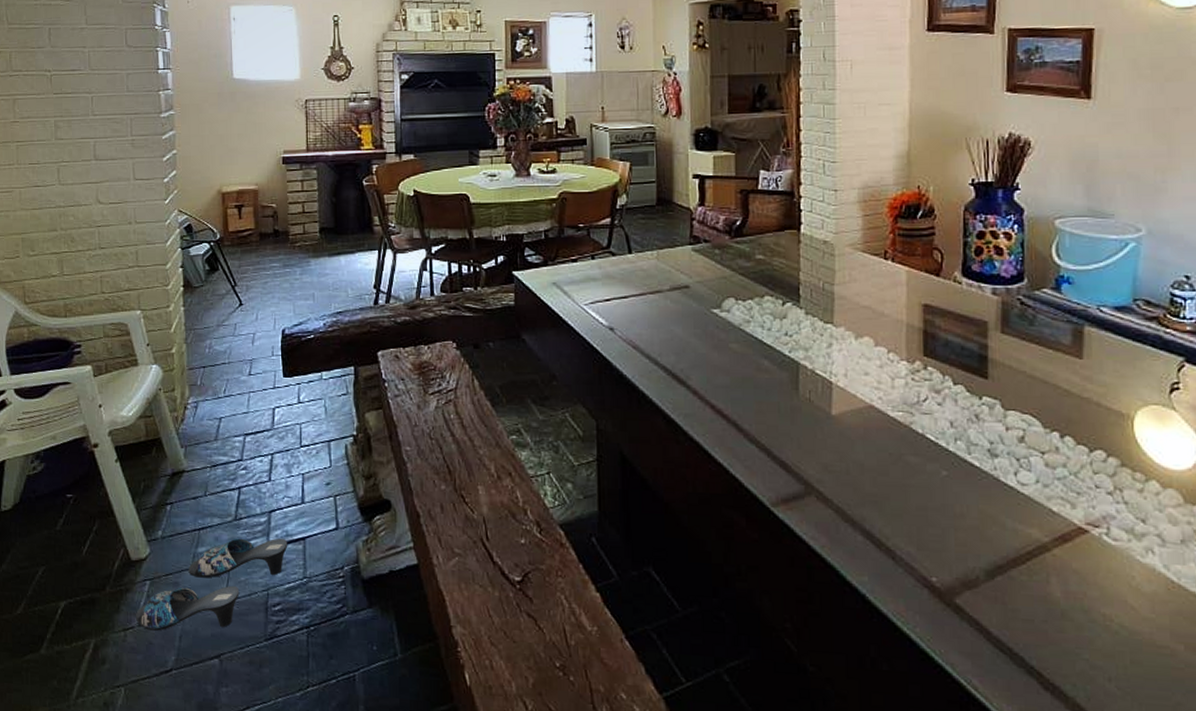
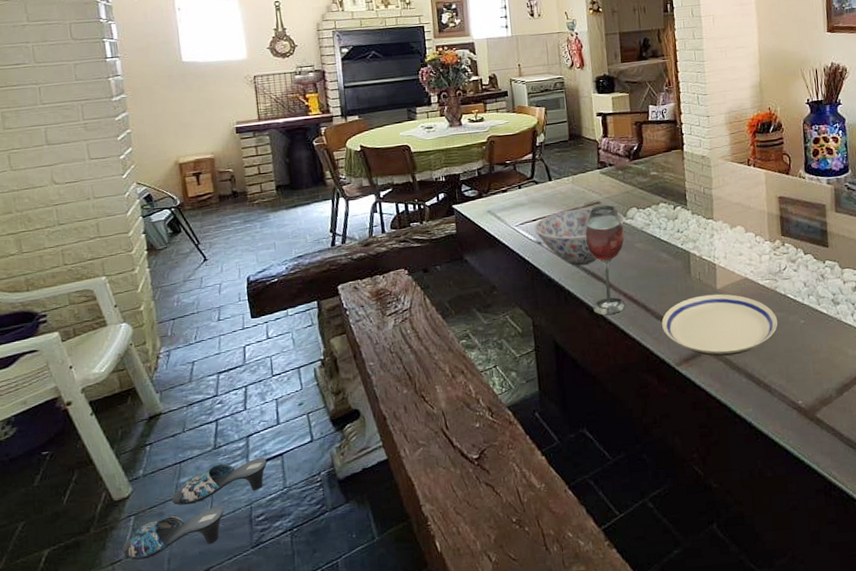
bowl: none [607,292,719,364] -> present [534,208,625,266]
wineglass: none [667,290,717,430] -> present [584,205,626,316]
plate: none [757,420,911,504] -> present [662,294,778,357]

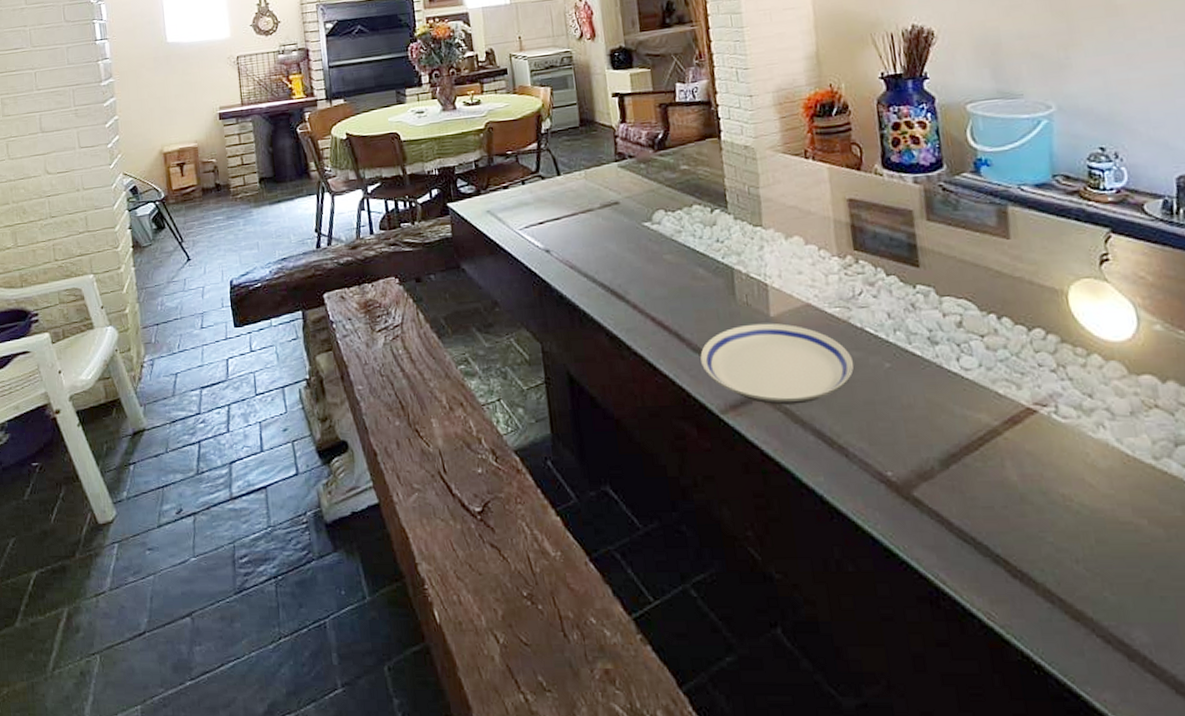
slippers: present [123,457,267,560] -> none [106,488,251,594]
bowl: present [534,208,625,266] -> none [541,209,650,281]
wineglass: present [584,205,626,316] -> none [601,206,654,344]

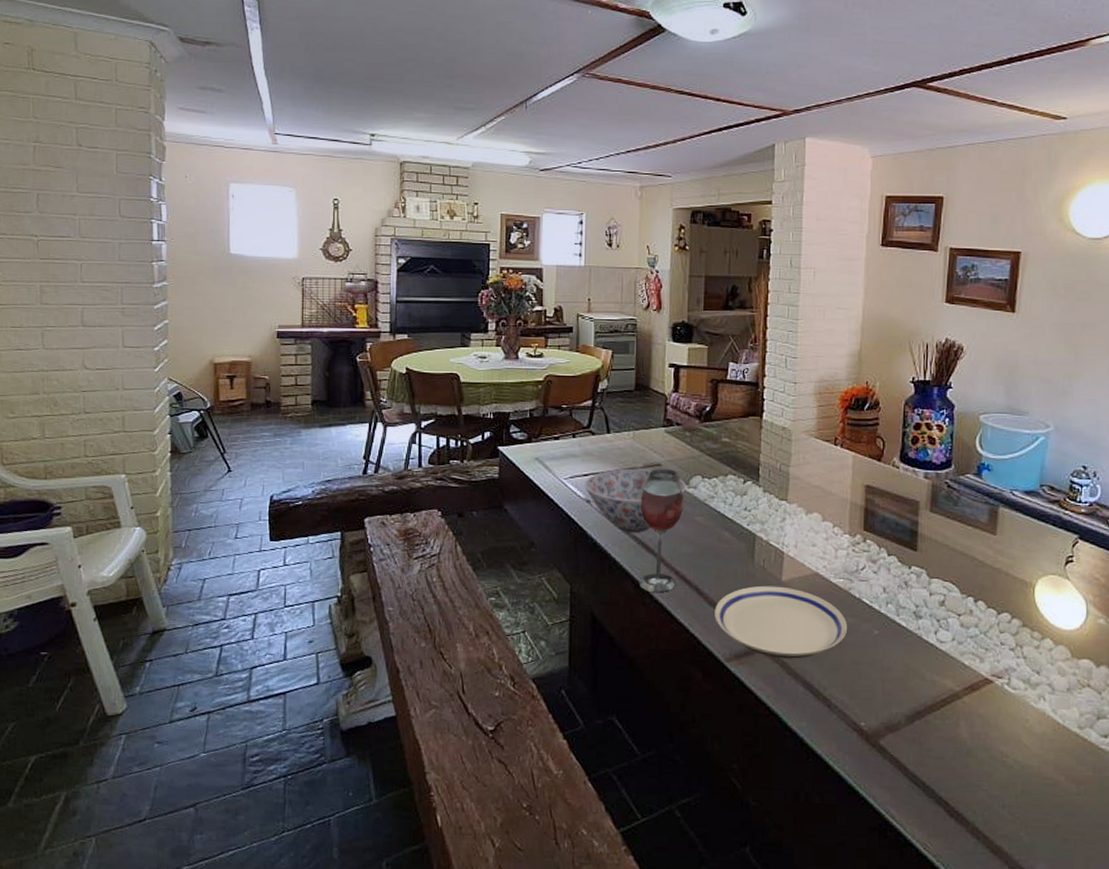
bowl: none [541,209,650,281] -> present [584,468,687,534]
wineglass: none [601,206,654,344] -> present [640,468,684,593]

